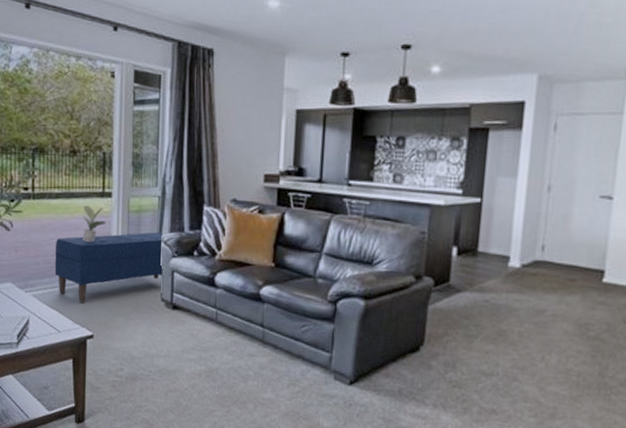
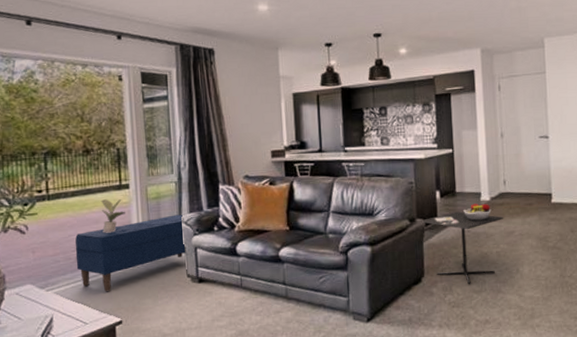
kitchen table: none [429,268,535,364] -> present [421,203,504,284]

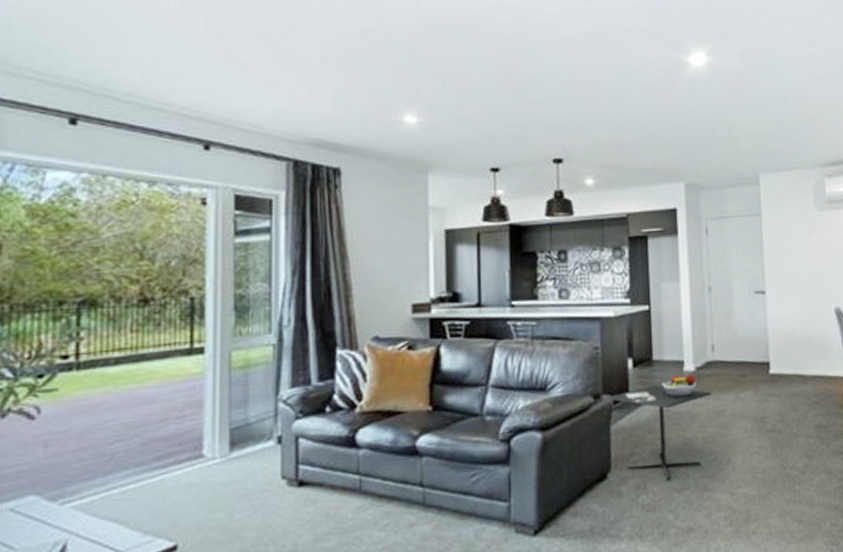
bench: present [75,214,186,291] -> none [112,390,282,503]
potted plant: present [100,199,125,233] -> none [158,368,195,417]

